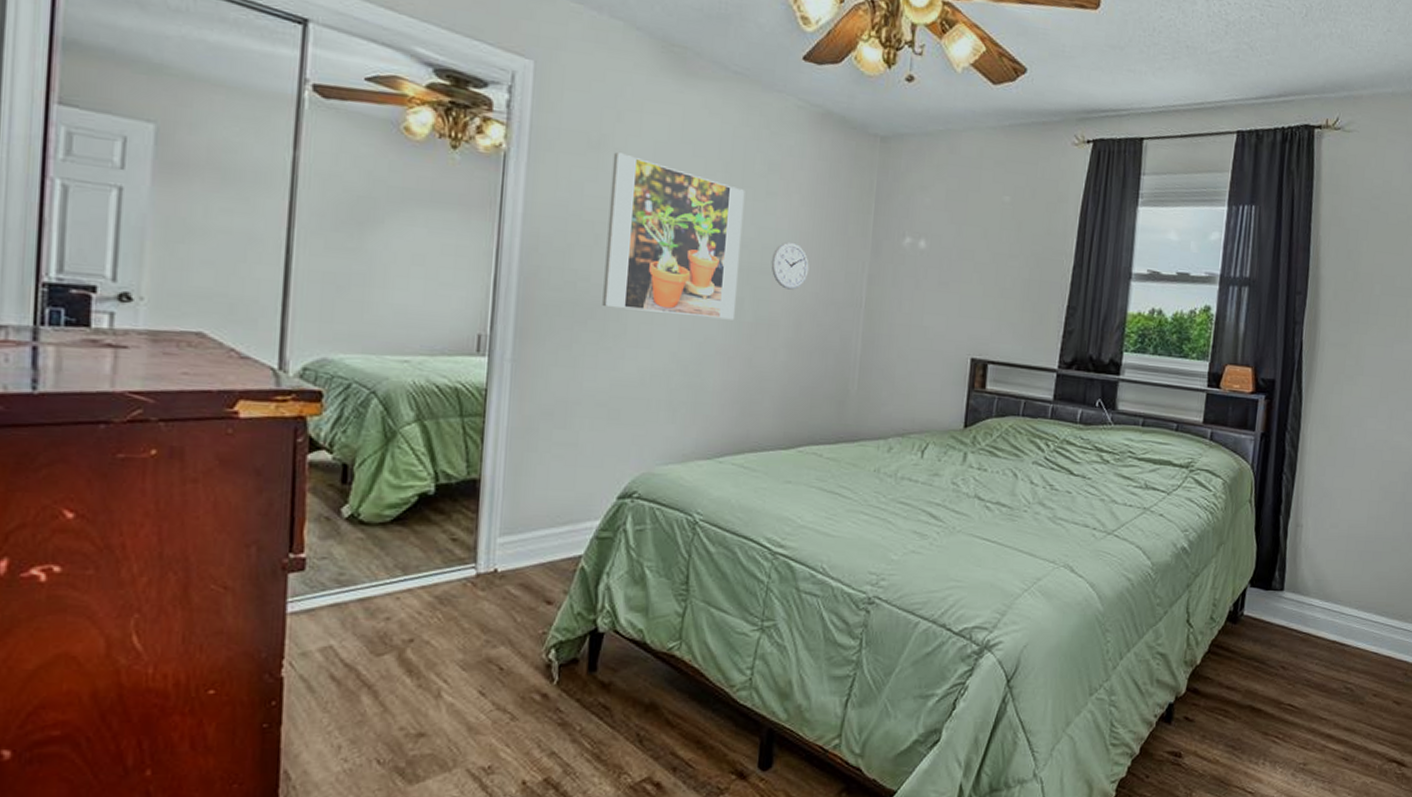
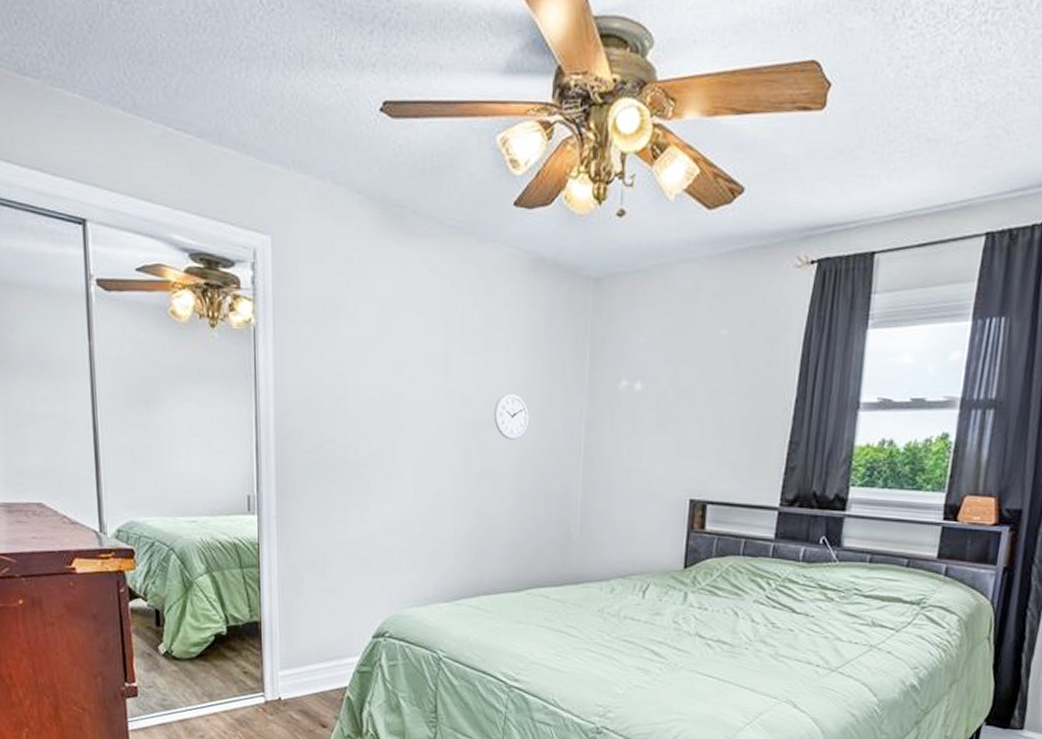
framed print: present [602,152,745,320] -> none [346,318,466,472]

